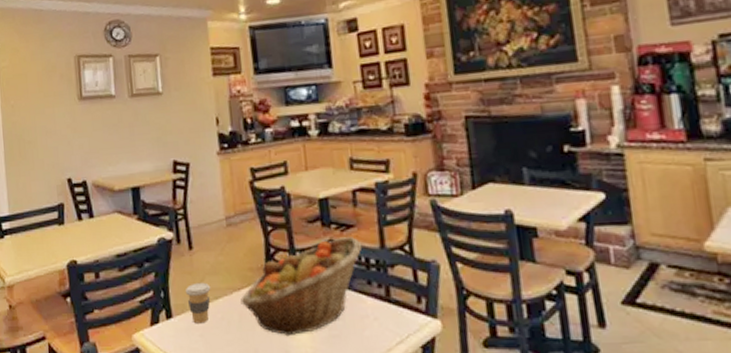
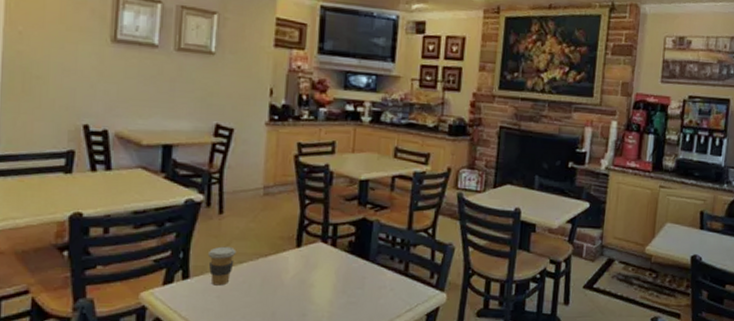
fruit basket: present [240,236,362,337] -> none [266,216,392,301]

